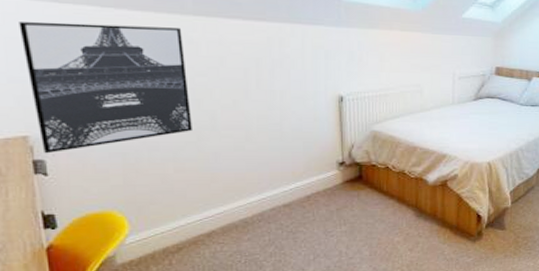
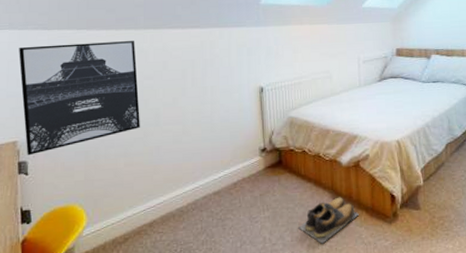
shoes: none [378,214,443,259] -> present [298,197,359,244]

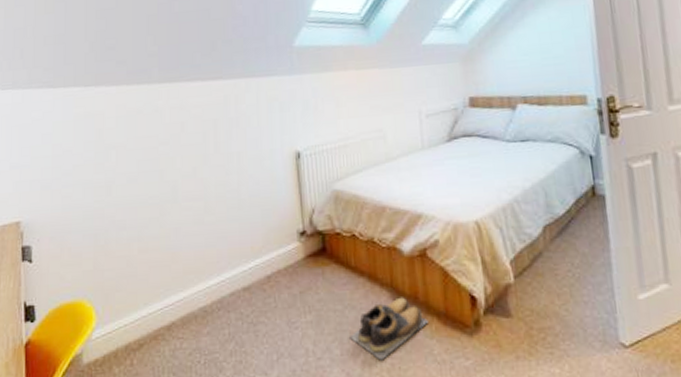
wall art: present [19,41,140,156] -> none [22,98,155,239]

